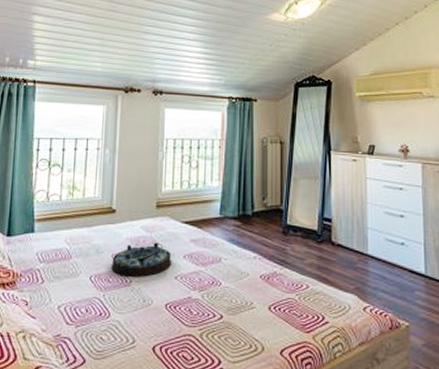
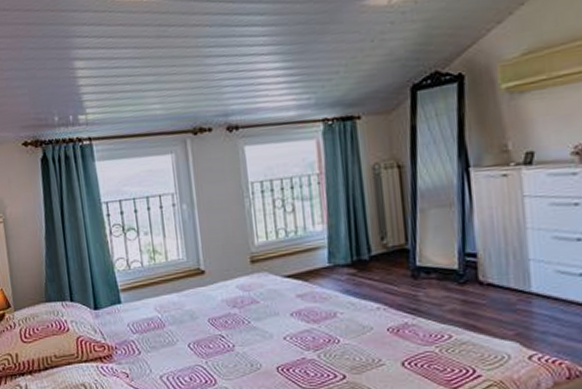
serving tray: present [111,242,171,277] -> none [209,302,277,341]

